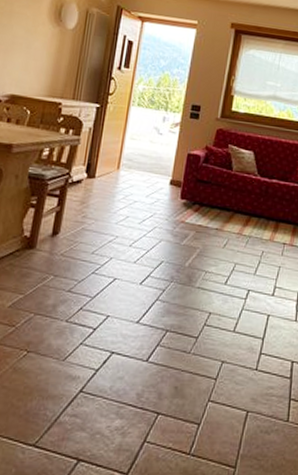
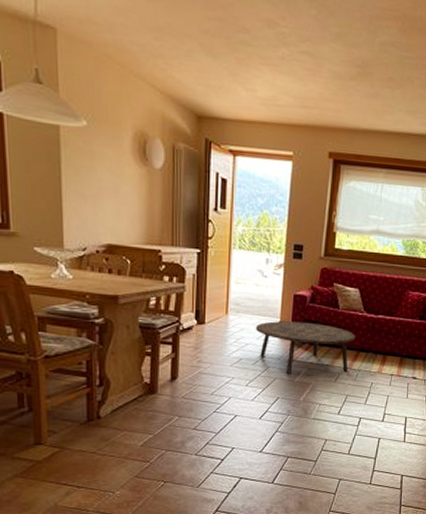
coffee table: none [145,179,248,237] -> present [255,321,356,373]

